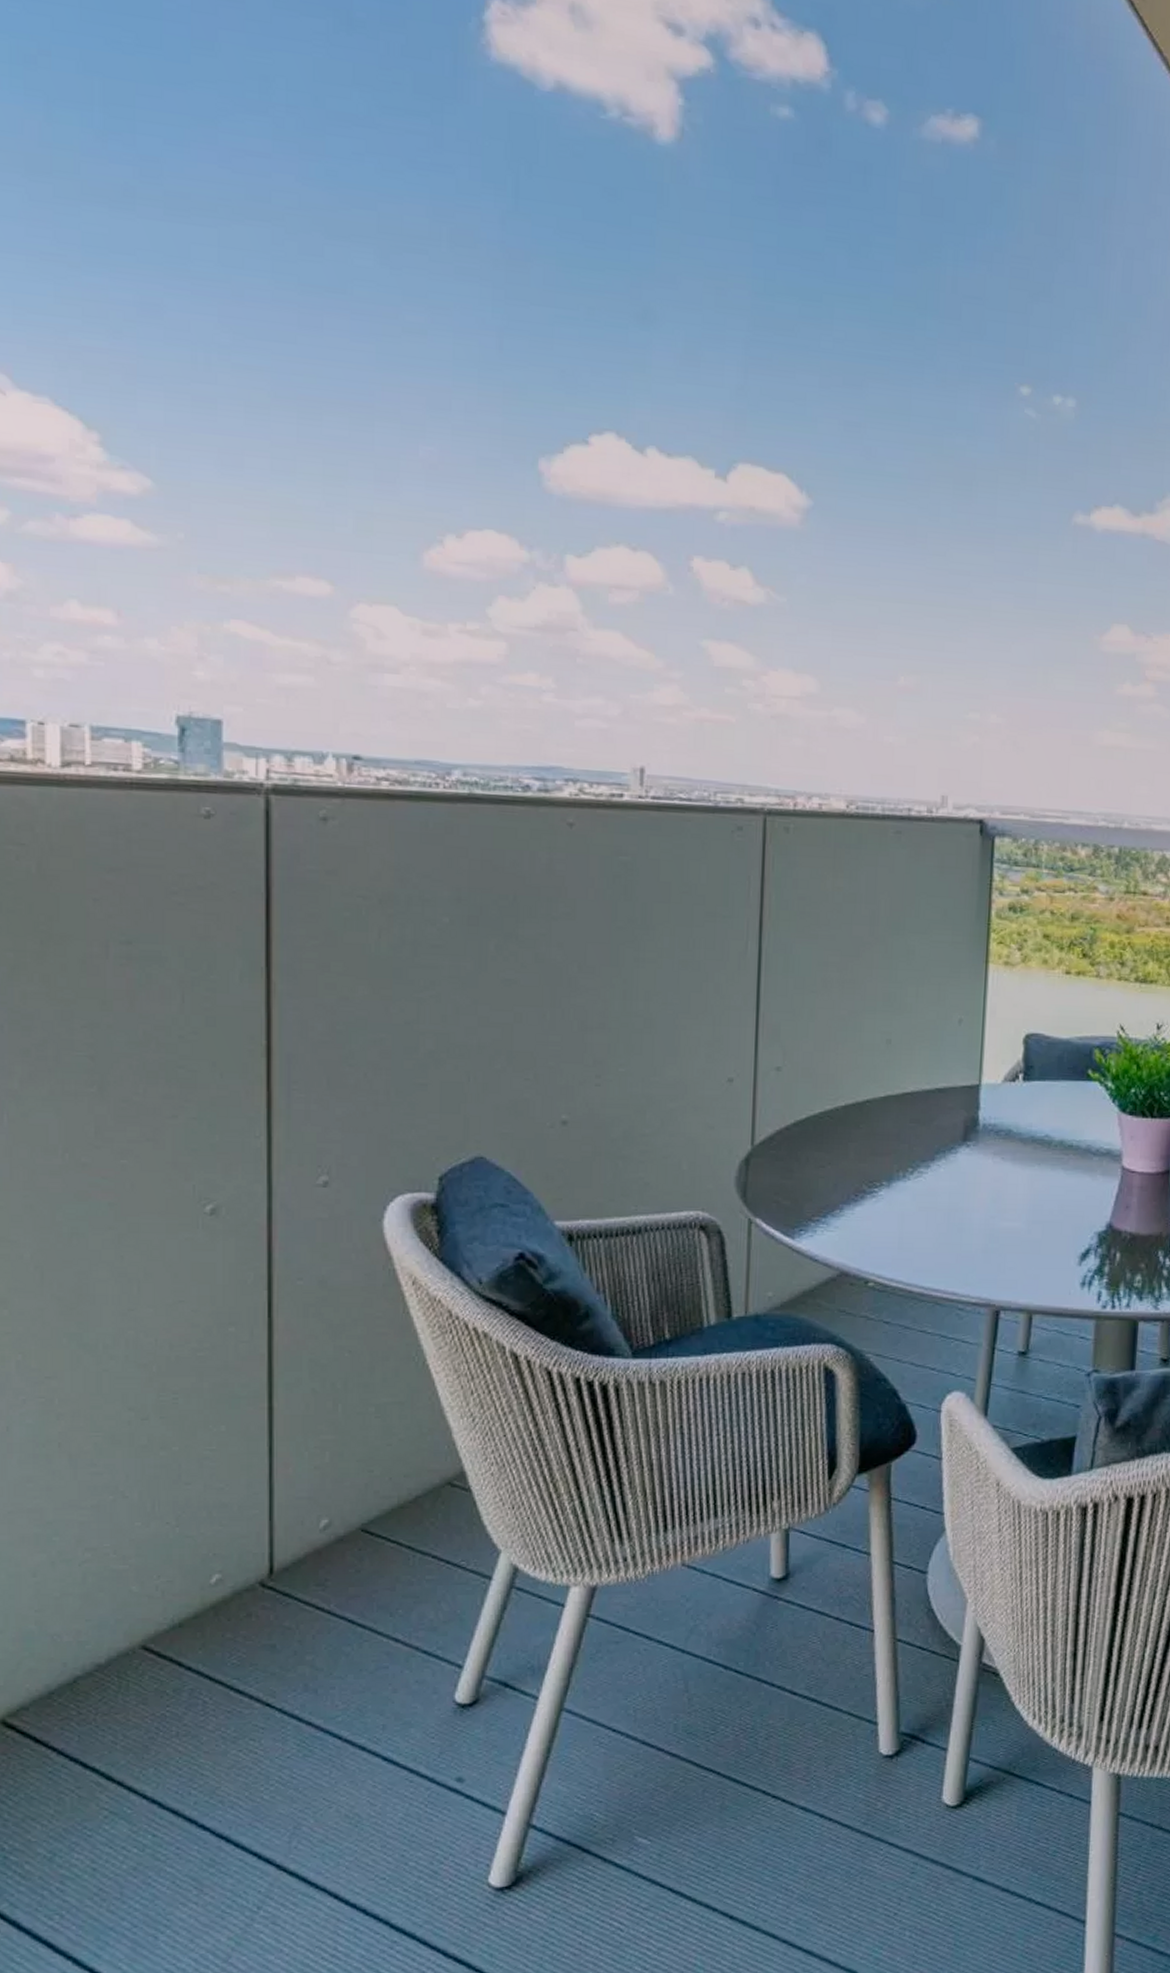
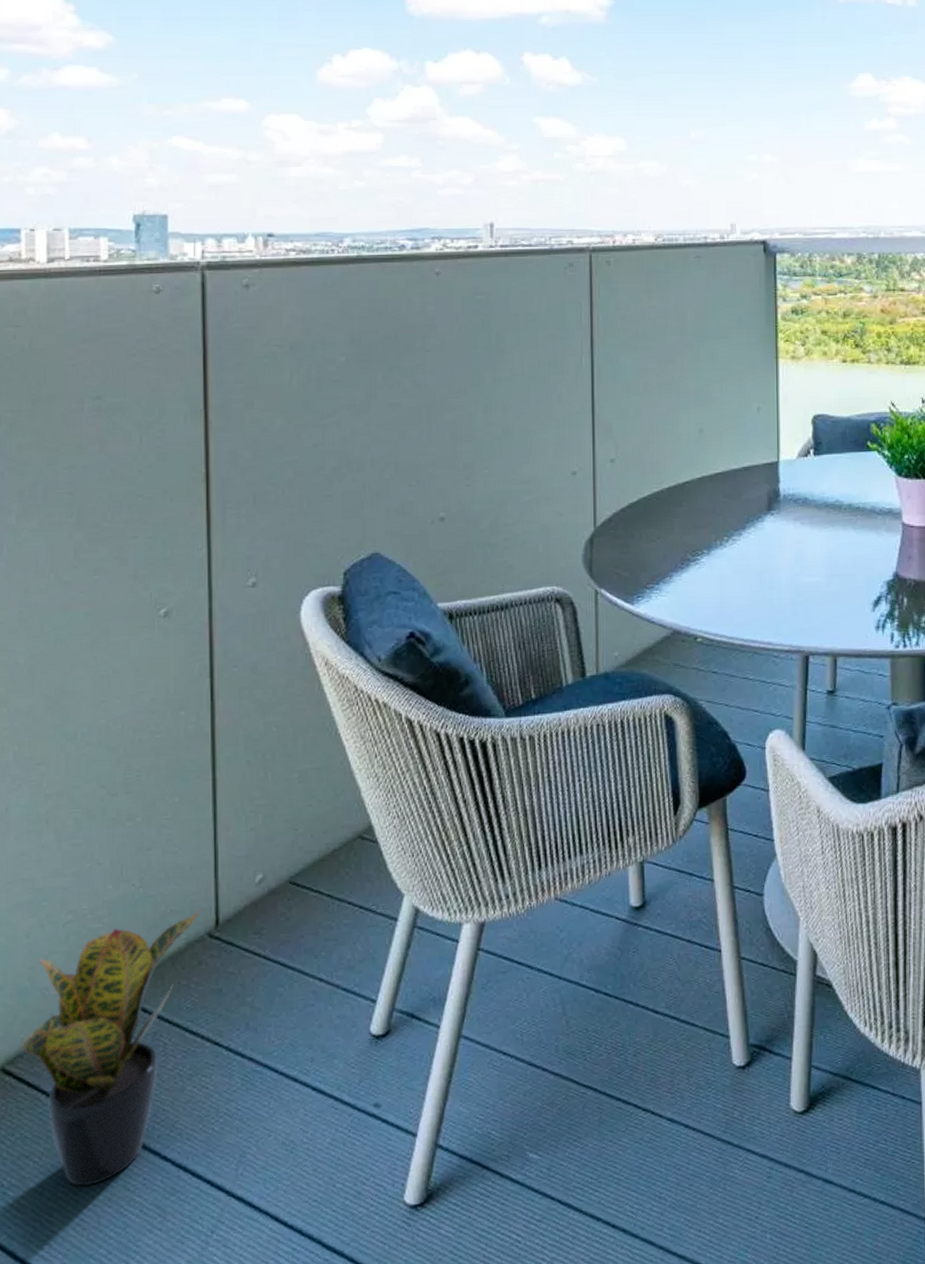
potted plant: none [26,1554,252,1854] -> present [21,909,202,1187]

